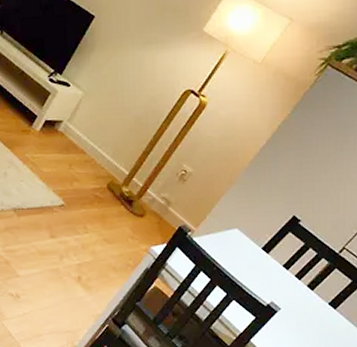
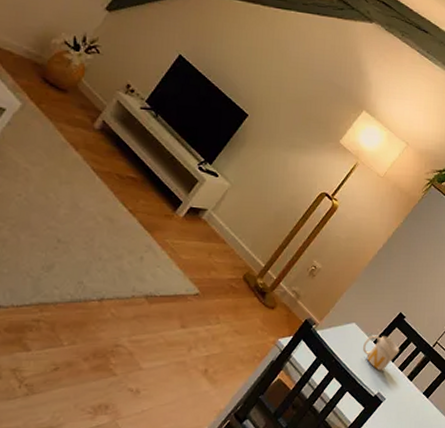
mug: none [248,241,296,280] -> present [362,335,400,371]

